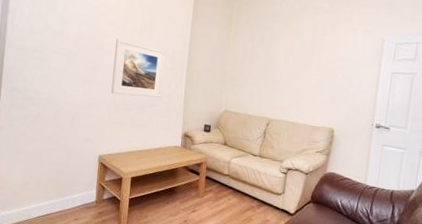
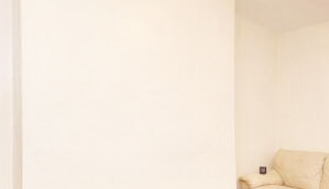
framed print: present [111,38,166,98] -> none [153,85,210,145]

